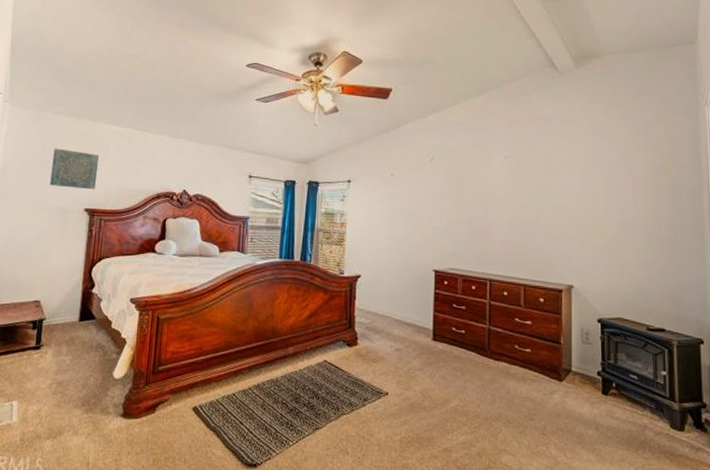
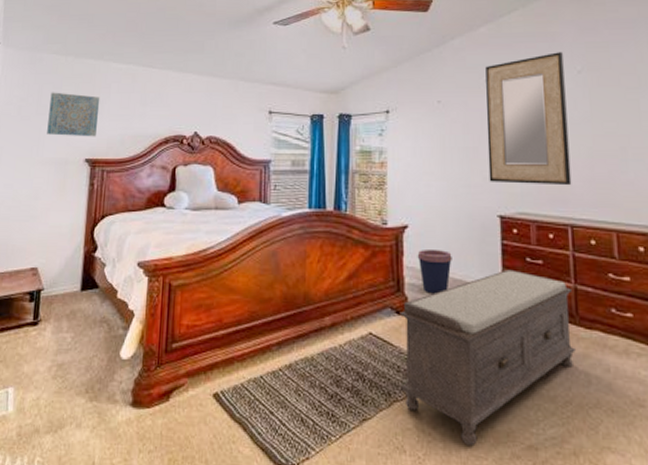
bench: none [347,313,486,449] -> present [400,269,576,447]
coffee cup: none [366,295,395,331] -> present [417,250,452,294]
home mirror: none [428,140,495,248] -> present [485,52,572,186]

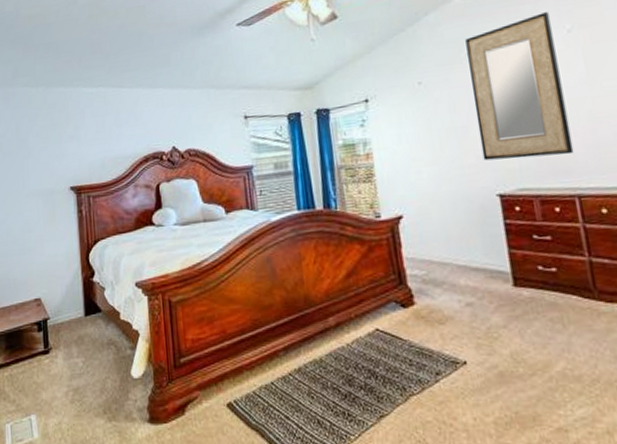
wall art: present [47,92,100,137] -> none [28,123,77,168]
bench: present [400,269,576,447] -> none [405,249,598,434]
coffee cup: present [417,250,452,294] -> none [416,237,454,283]

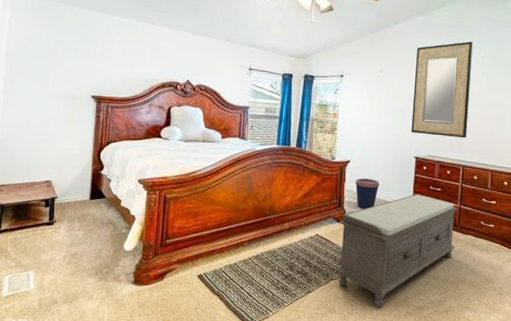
bench: none [405,249,598,434] -> present [336,194,457,308]
coffee cup: none [416,237,454,283] -> present [355,178,380,209]

